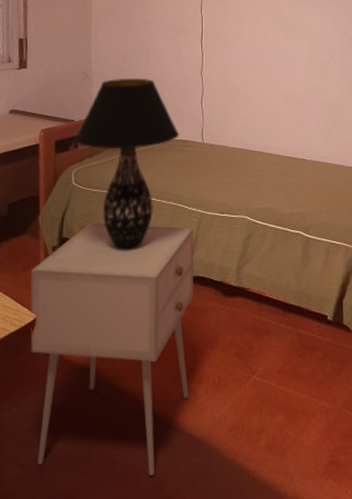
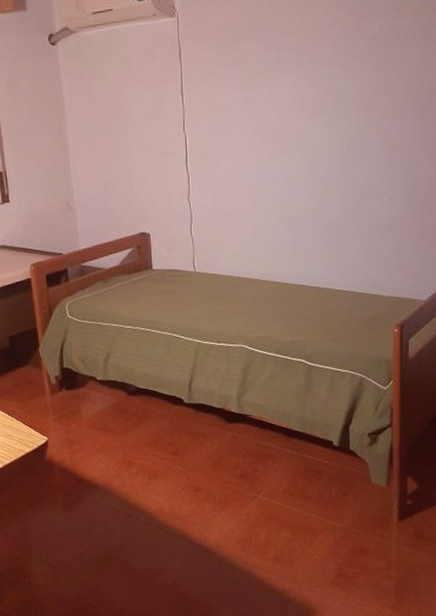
nightstand: present [30,223,194,476] -> none [38,353,197,577]
table lamp: present [75,78,180,251] -> none [65,206,170,380]

